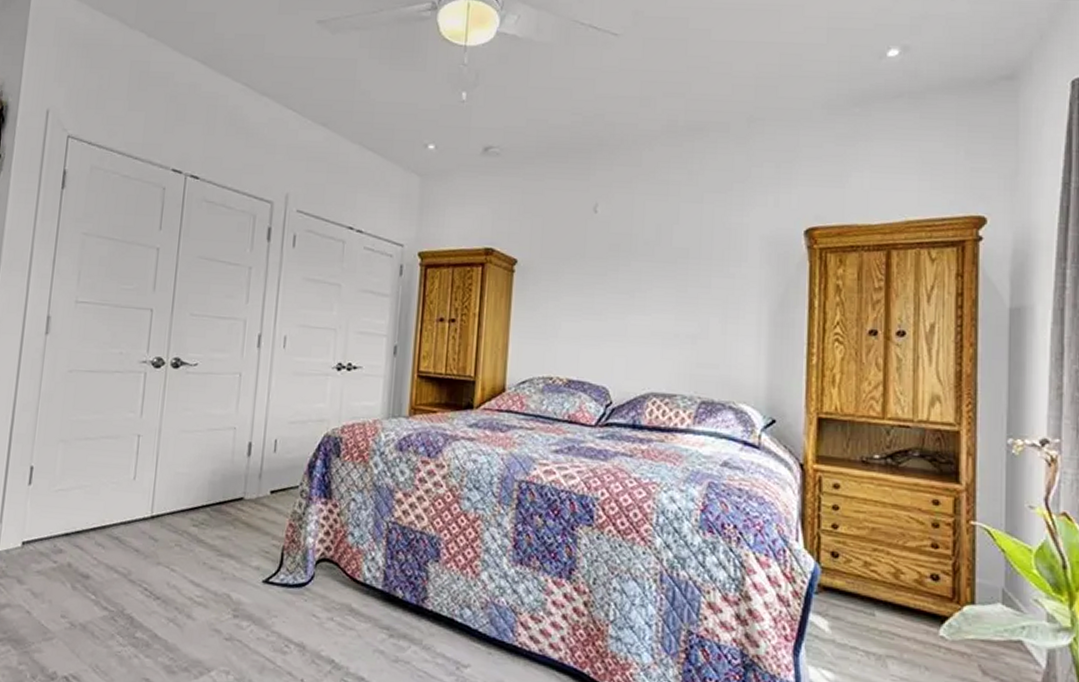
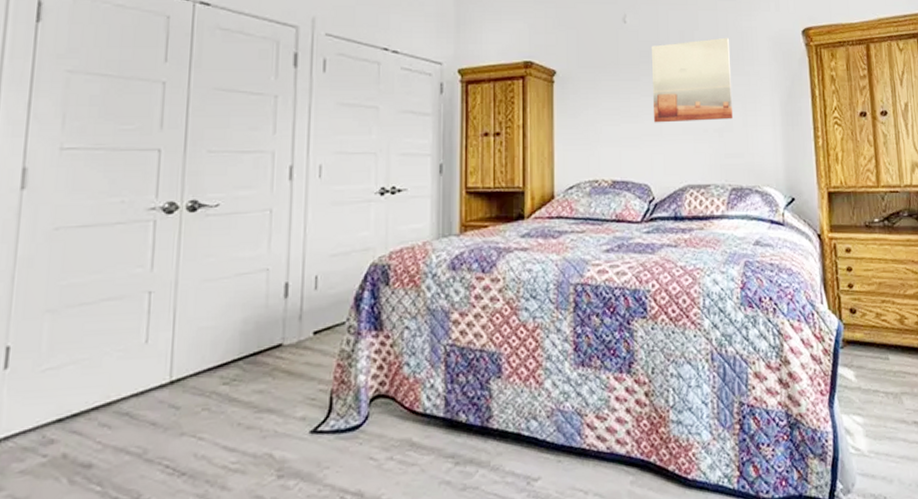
wall art: none [618,234,715,326] -> present [651,37,734,123]

